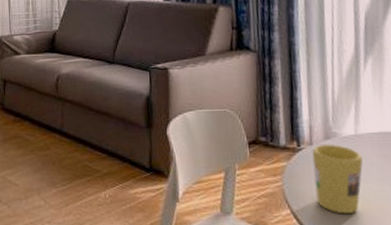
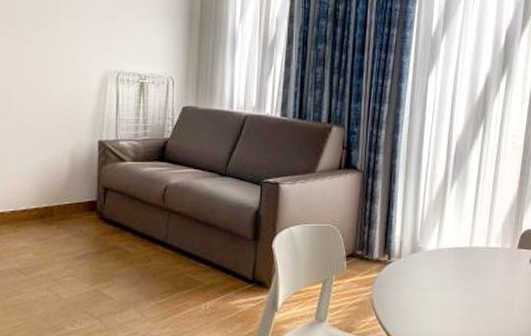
mug: present [312,145,363,214] -> none [399,258,440,319]

